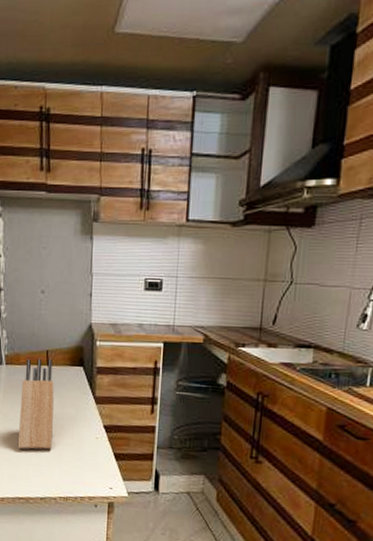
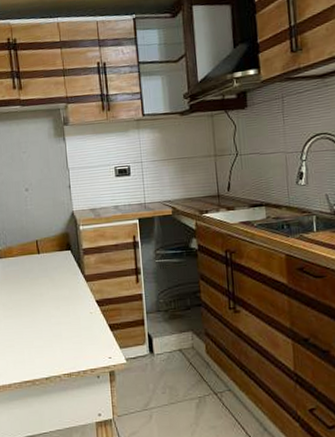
knife block: present [17,358,54,450] -> none [17,247,51,334]

